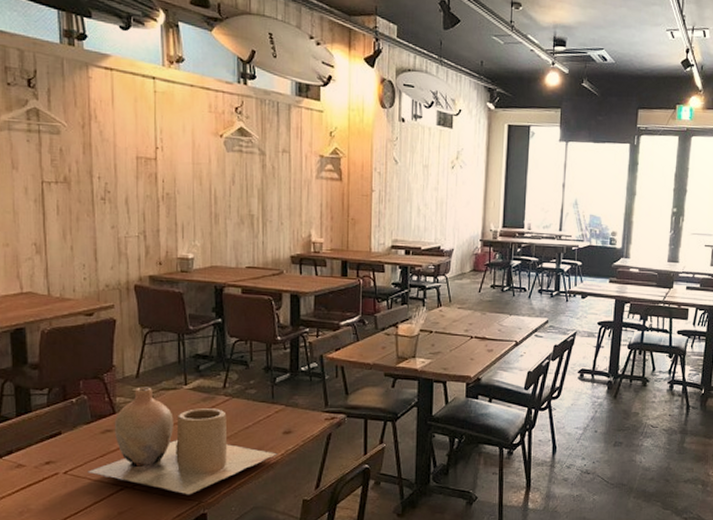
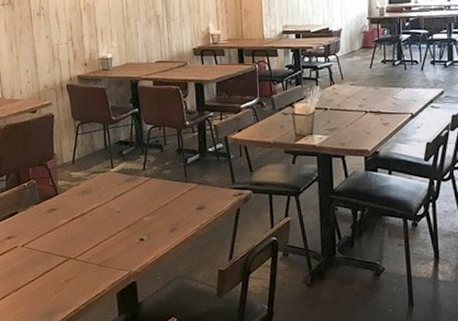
vase: present [88,387,278,495] -> none [39,171,194,266]

